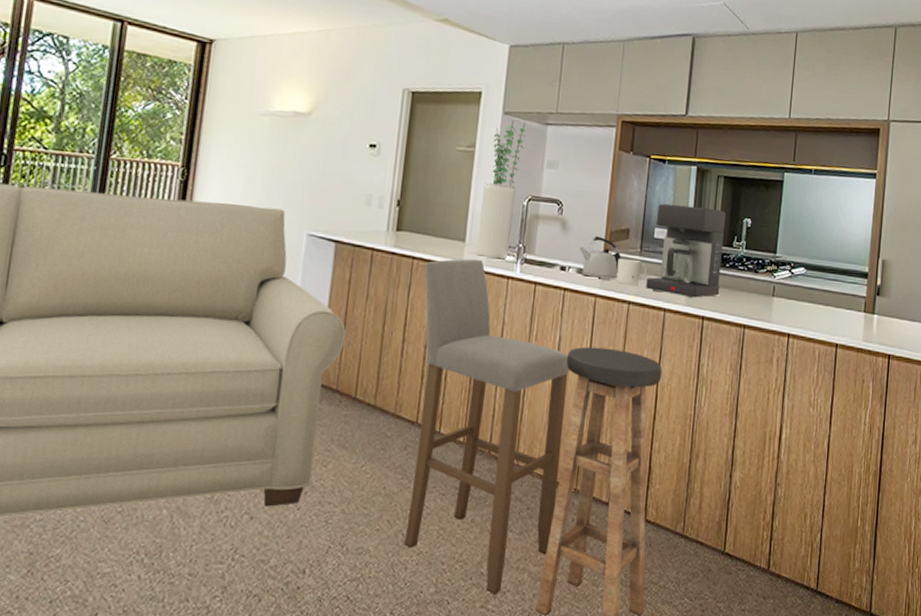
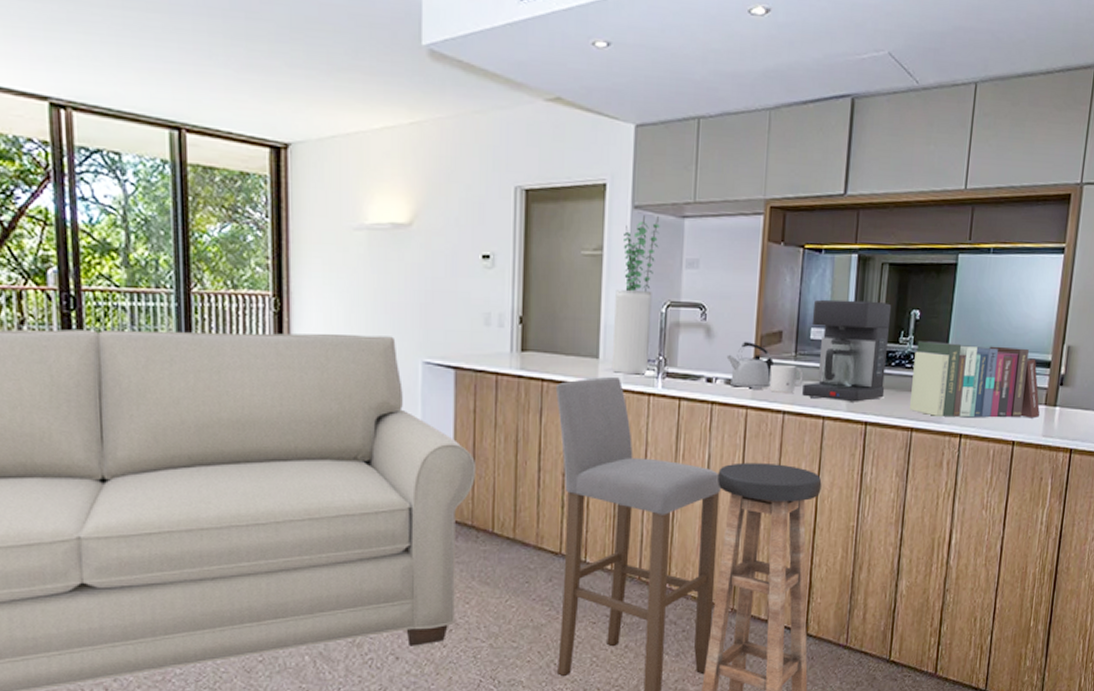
books: none [743,246,860,324] -> present [910,341,1040,419]

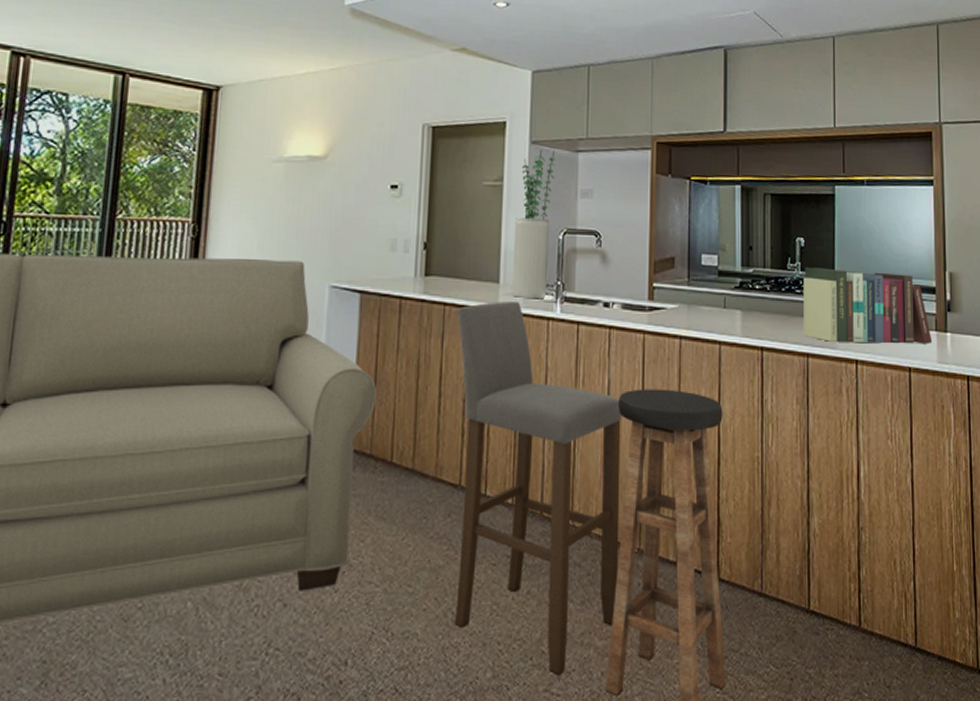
kettle: present [726,341,774,389] -> none [622,266,668,314]
mug: present [769,364,804,394] -> none [665,289,698,319]
coffee maker: present [802,299,892,402] -> none [697,227,778,327]

